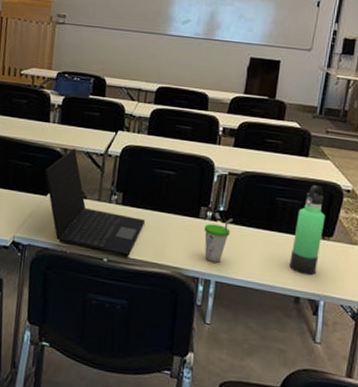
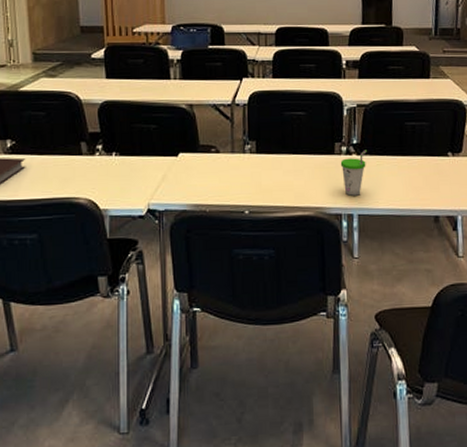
laptop: present [44,148,146,258] -> none [172,103,282,206]
thermos bottle: present [289,184,325,276] -> none [425,104,453,194]

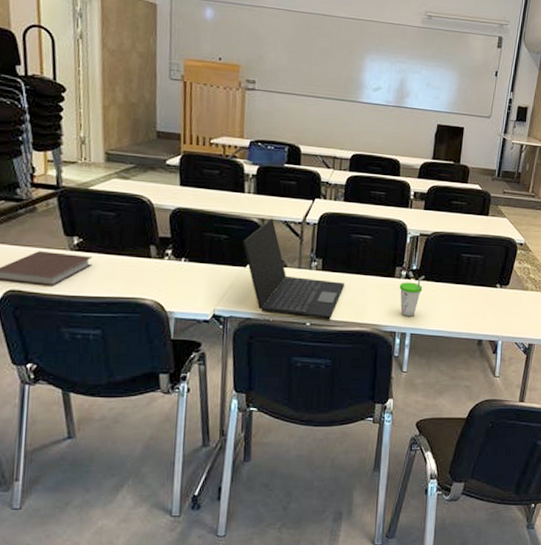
laptop: none [172,103,282,206] -> present [242,218,345,320]

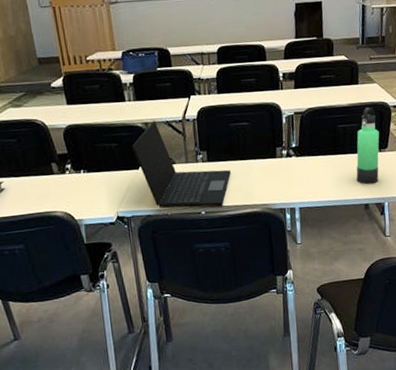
cup: present [399,275,425,318] -> none [282,151,305,193]
thermos bottle: none [473,240,503,320] -> present [356,107,380,185]

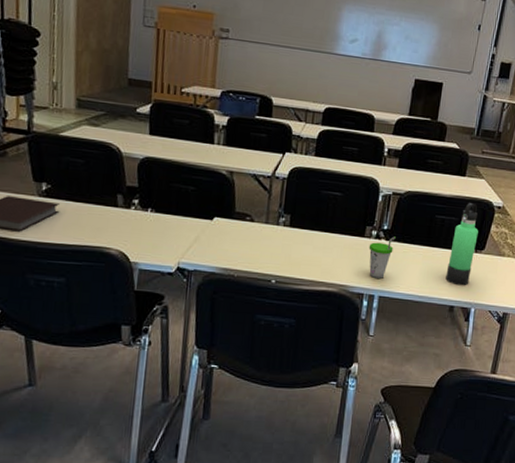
laptop: present [131,121,232,208] -> none [209,171,313,278]
cup: none [282,151,305,193] -> present [368,236,396,279]

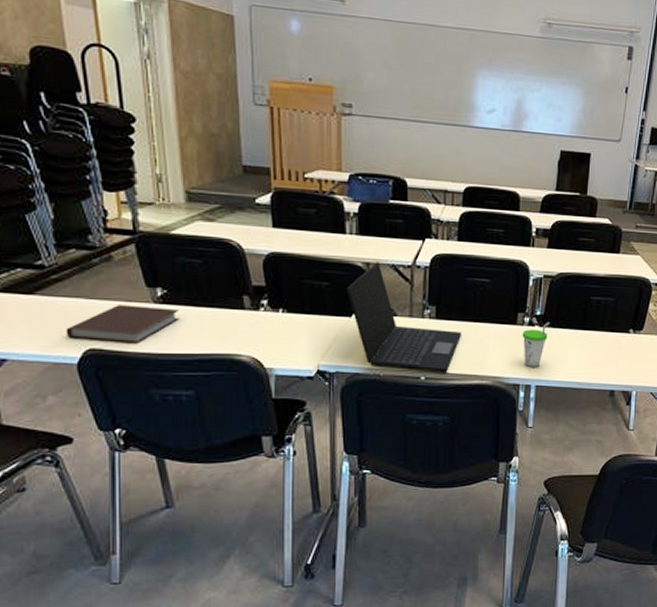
laptop: none [209,171,313,278] -> present [346,262,462,373]
thermos bottle: present [445,202,478,286] -> none [604,280,636,369]

